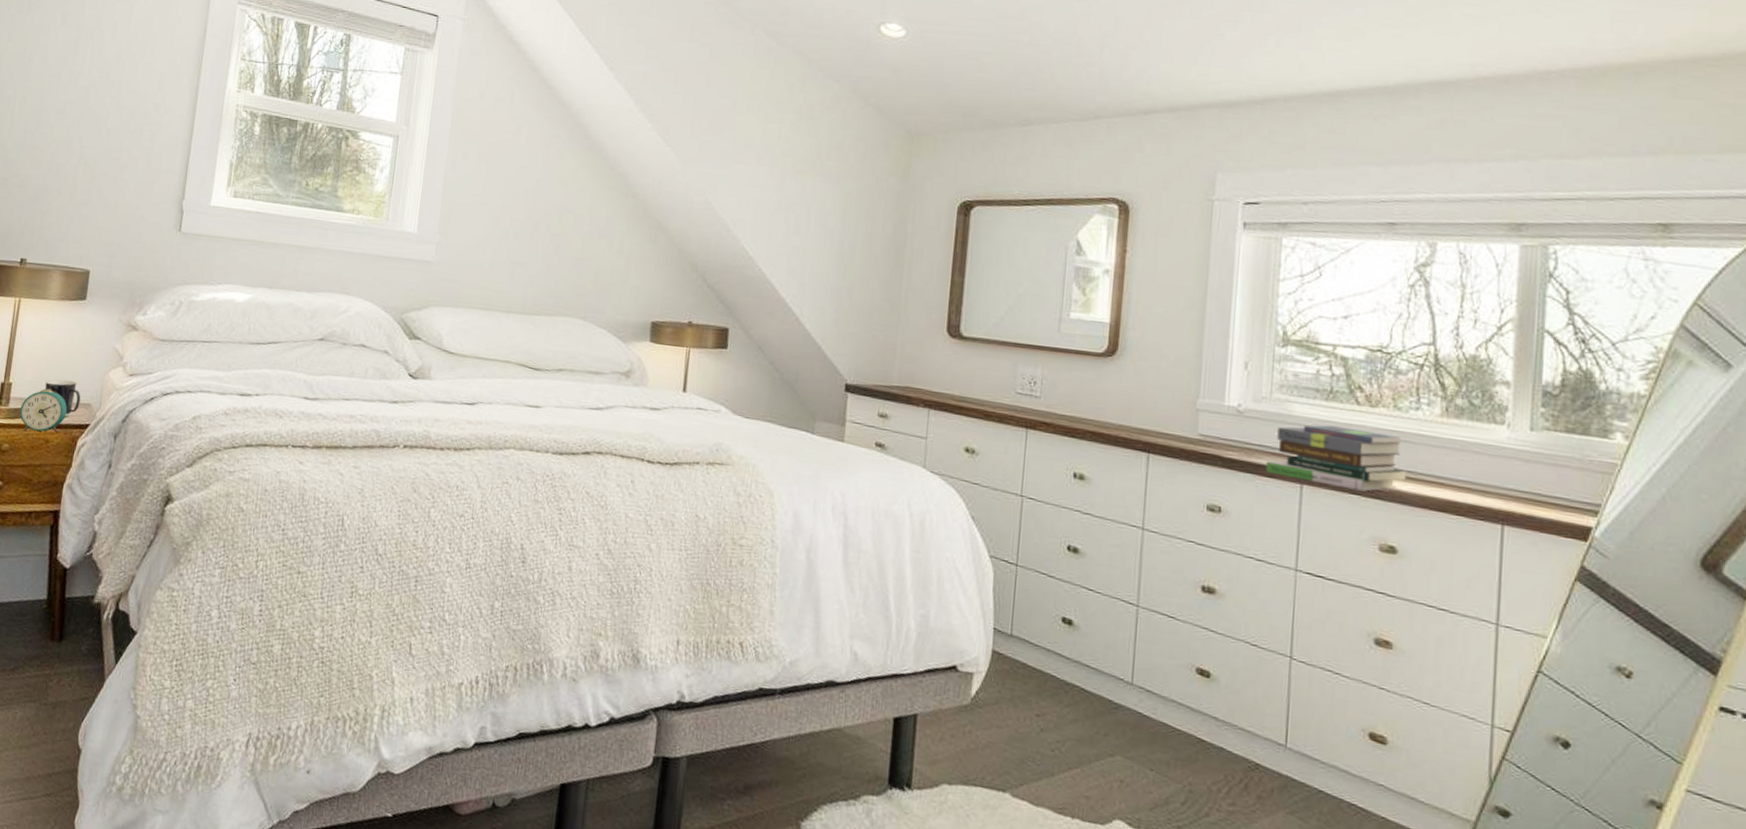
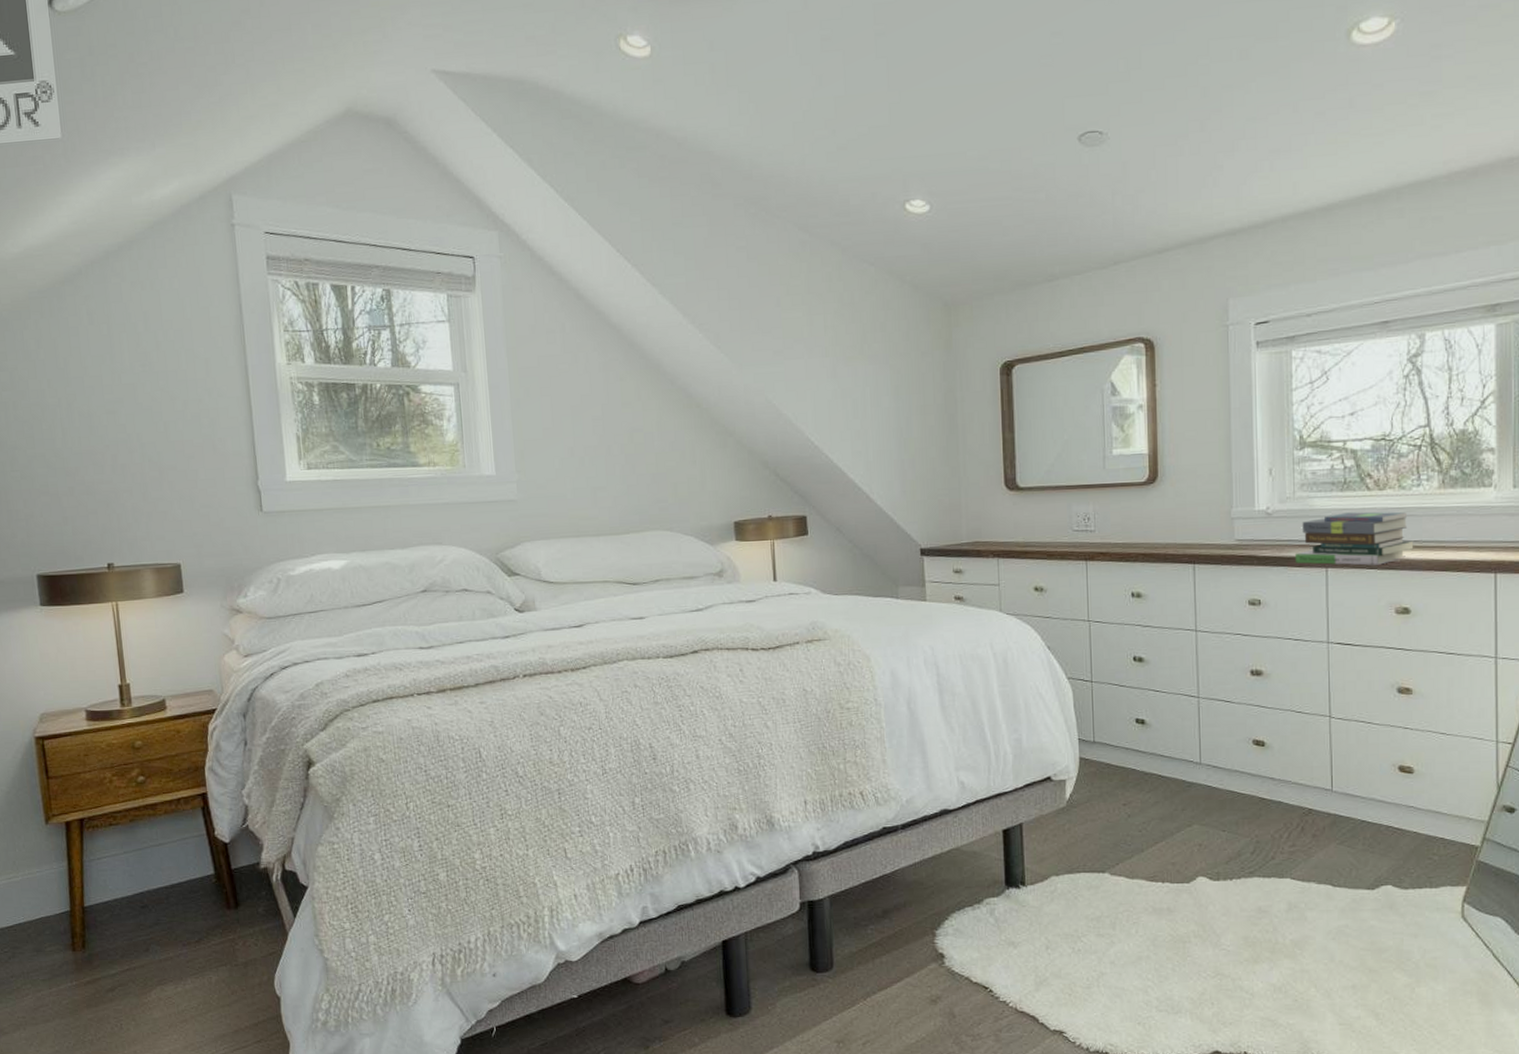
alarm clock: present [19,388,68,432] -> none [143,682,192,726]
mug: present [44,379,81,417] -> none [163,671,202,706]

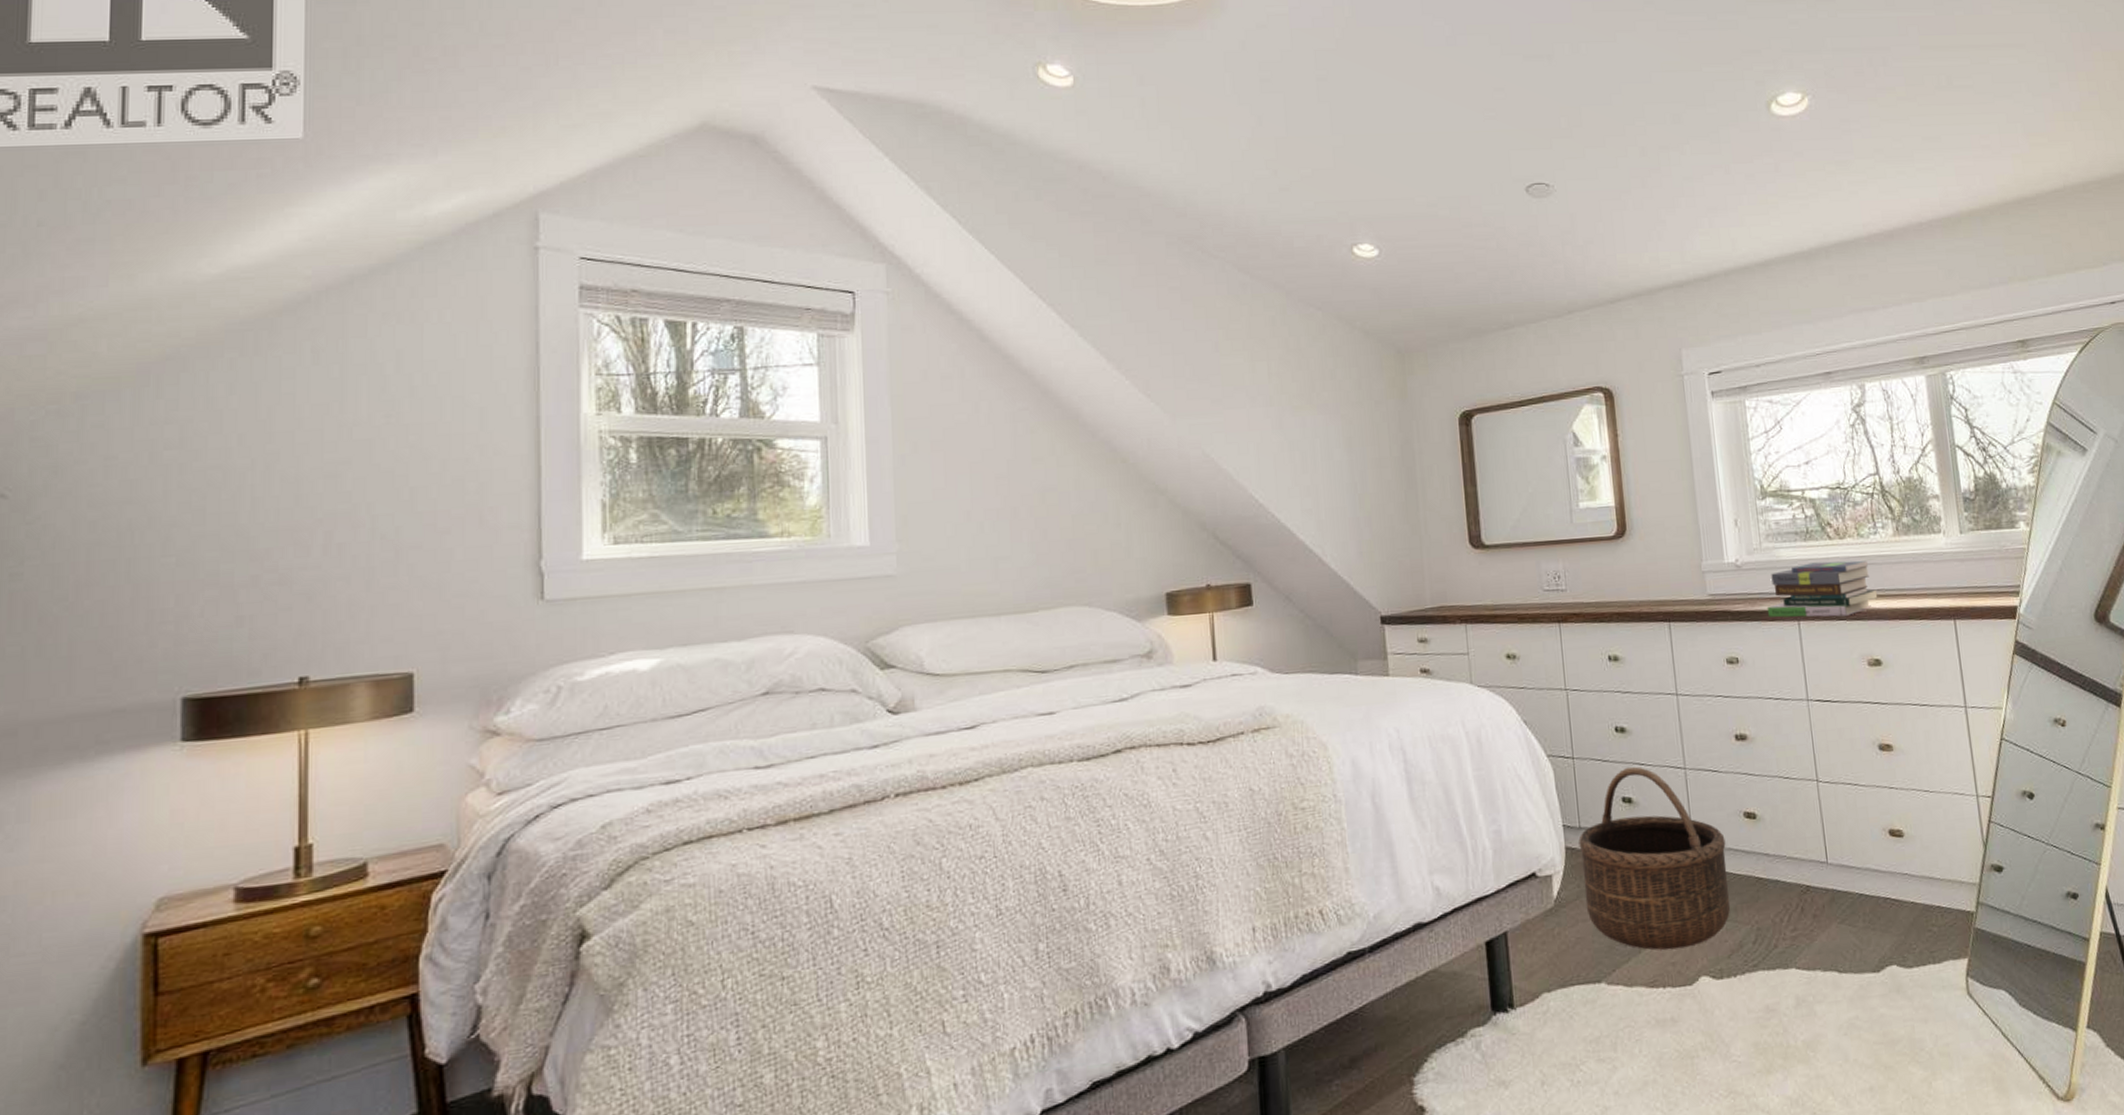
basket: none [1092,692,1233,852] -> present [1578,766,1731,950]

